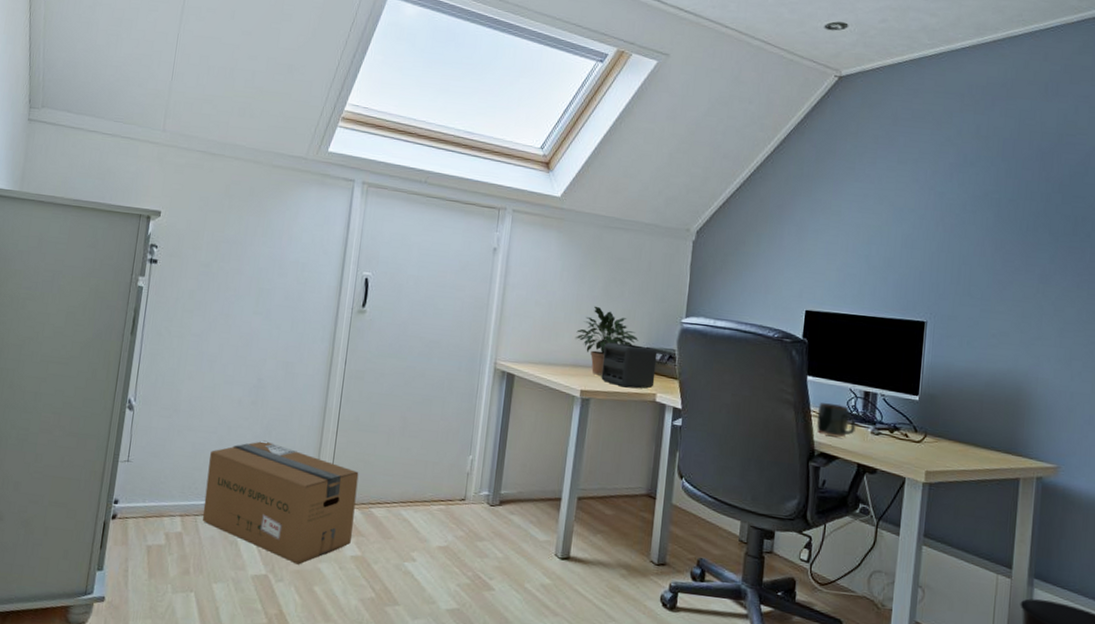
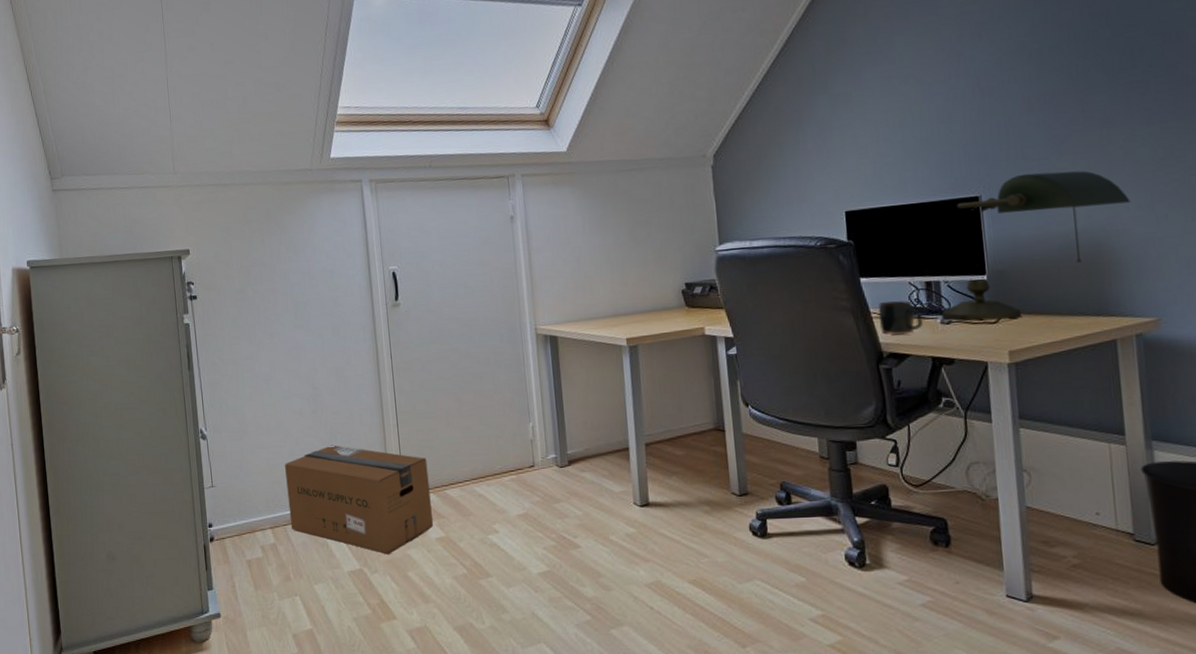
potted plant: present [574,306,638,377] -> none [609,252,675,322]
desk organizer: present [601,342,658,389] -> none [641,282,701,327]
desk lamp: none [873,309,1052,442] -> present [941,170,1130,321]

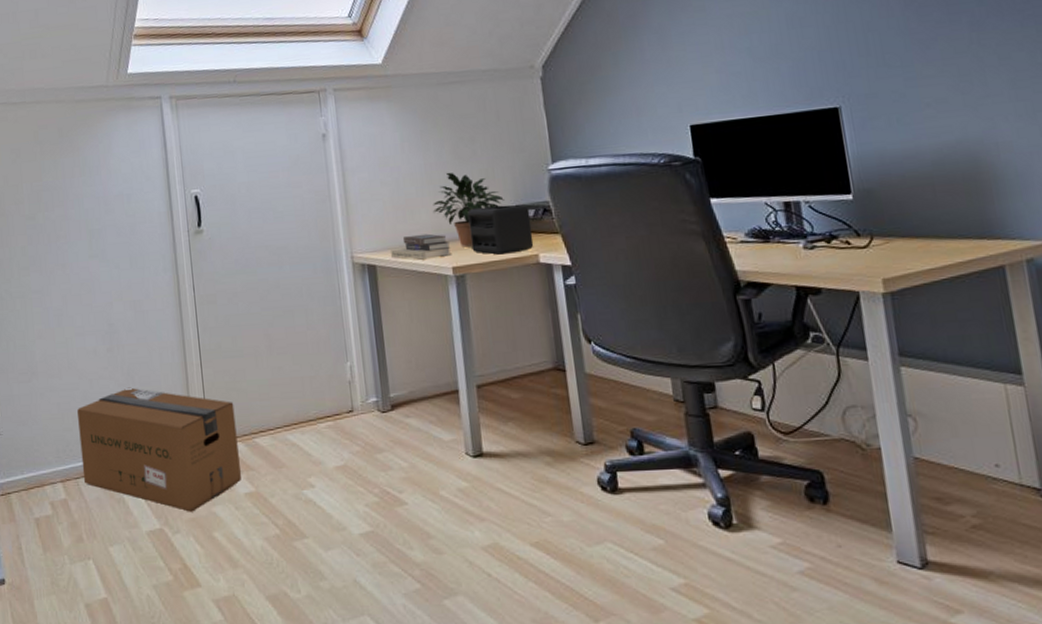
books: none [571,308,626,332] -> present [391,233,451,260]
potted plant: none [609,252,675,322] -> present [432,172,504,249]
desk organizer: none [641,282,701,327] -> present [467,204,534,255]
mug: present [878,300,923,335] -> none [732,222,784,261]
desk lamp: present [941,170,1130,321] -> none [804,78,1009,246]

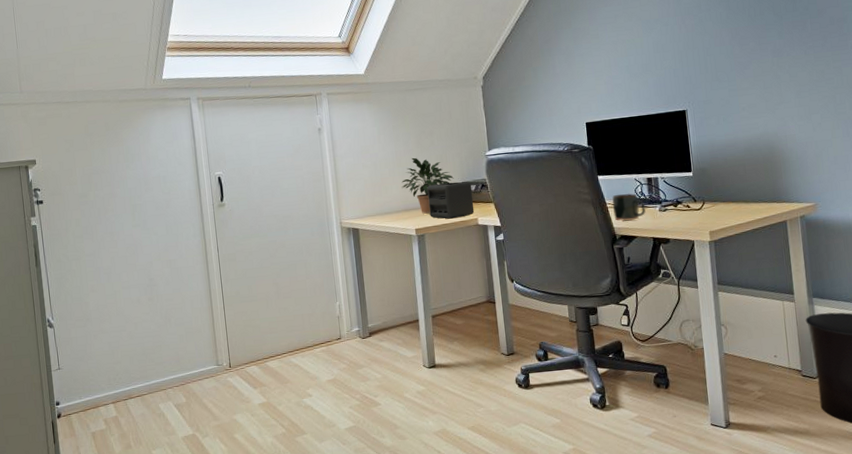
box: present [77,387,241,512] -> none [125,327,256,420]
books: present [391,233,451,260] -> none [370,204,415,224]
mug: none [732,222,784,261] -> present [612,193,646,221]

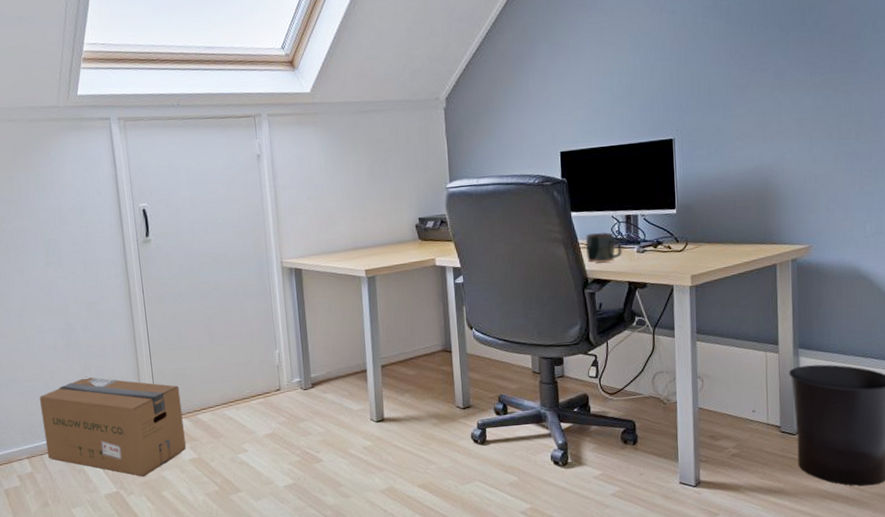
box: none [125,327,256,420] -> present [40,376,186,477]
potted plant: present [401,157,454,215] -> none [350,189,410,254]
desk organizer: present [427,181,475,219] -> none [379,217,432,259]

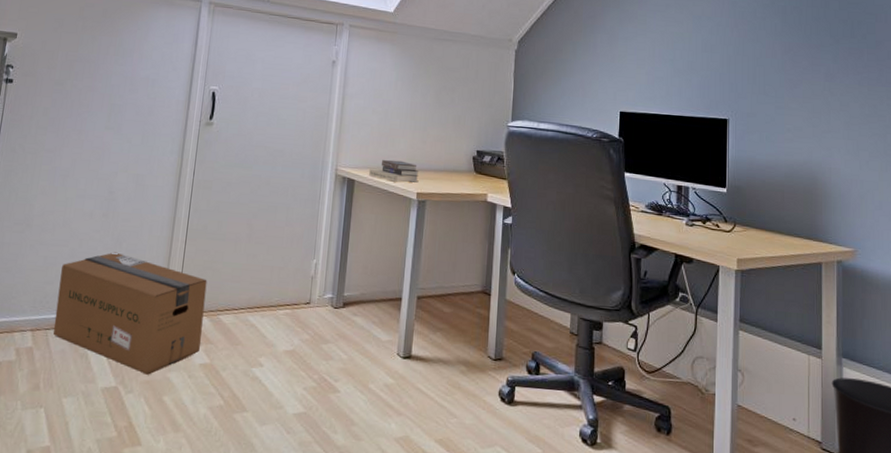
books: none [314,242,365,264] -> present [369,159,419,183]
mug: present [585,231,622,263] -> none [635,197,671,230]

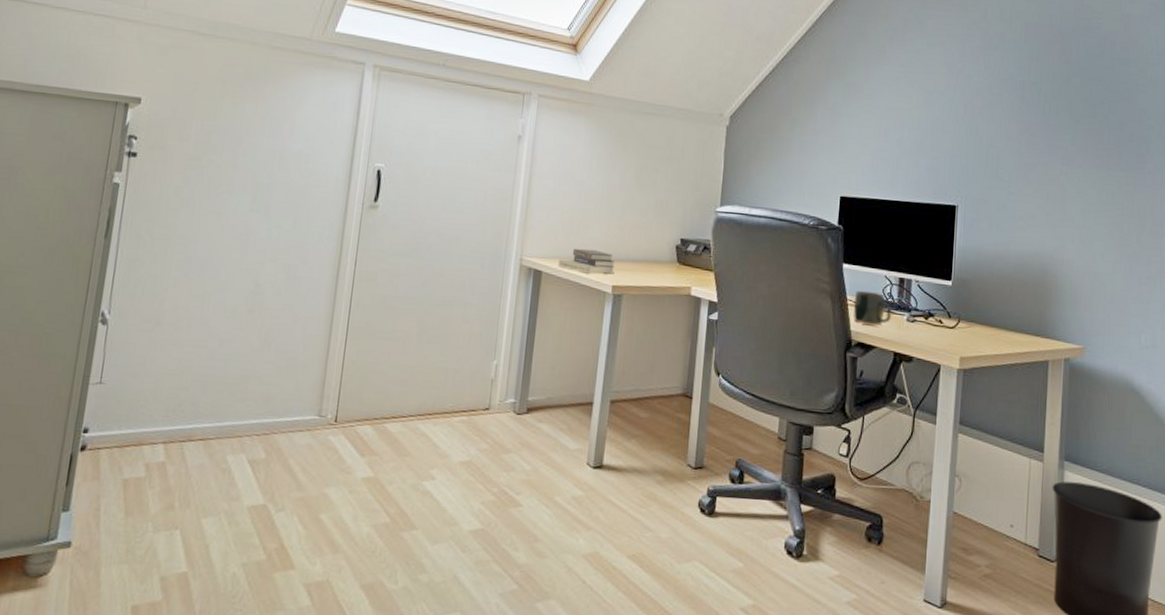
box: present [52,252,207,375] -> none [189,353,371,491]
mug: none [635,197,671,230] -> present [853,291,892,326]

